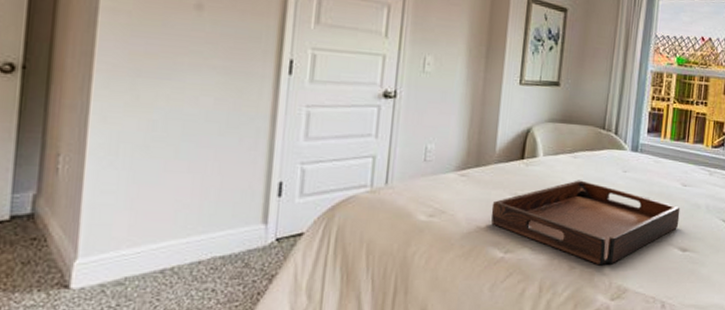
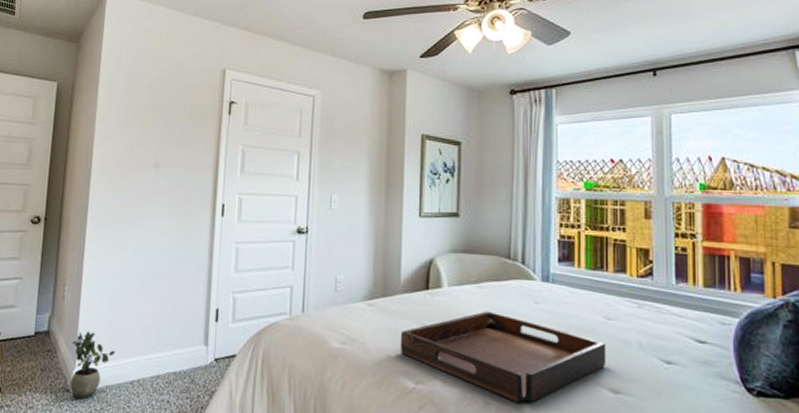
potted plant: none [68,213,138,296] -> present [69,332,116,400]

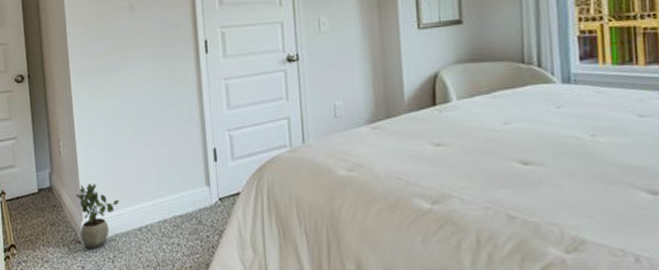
serving tray: present [400,311,606,404] -> none [409,121,642,215]

